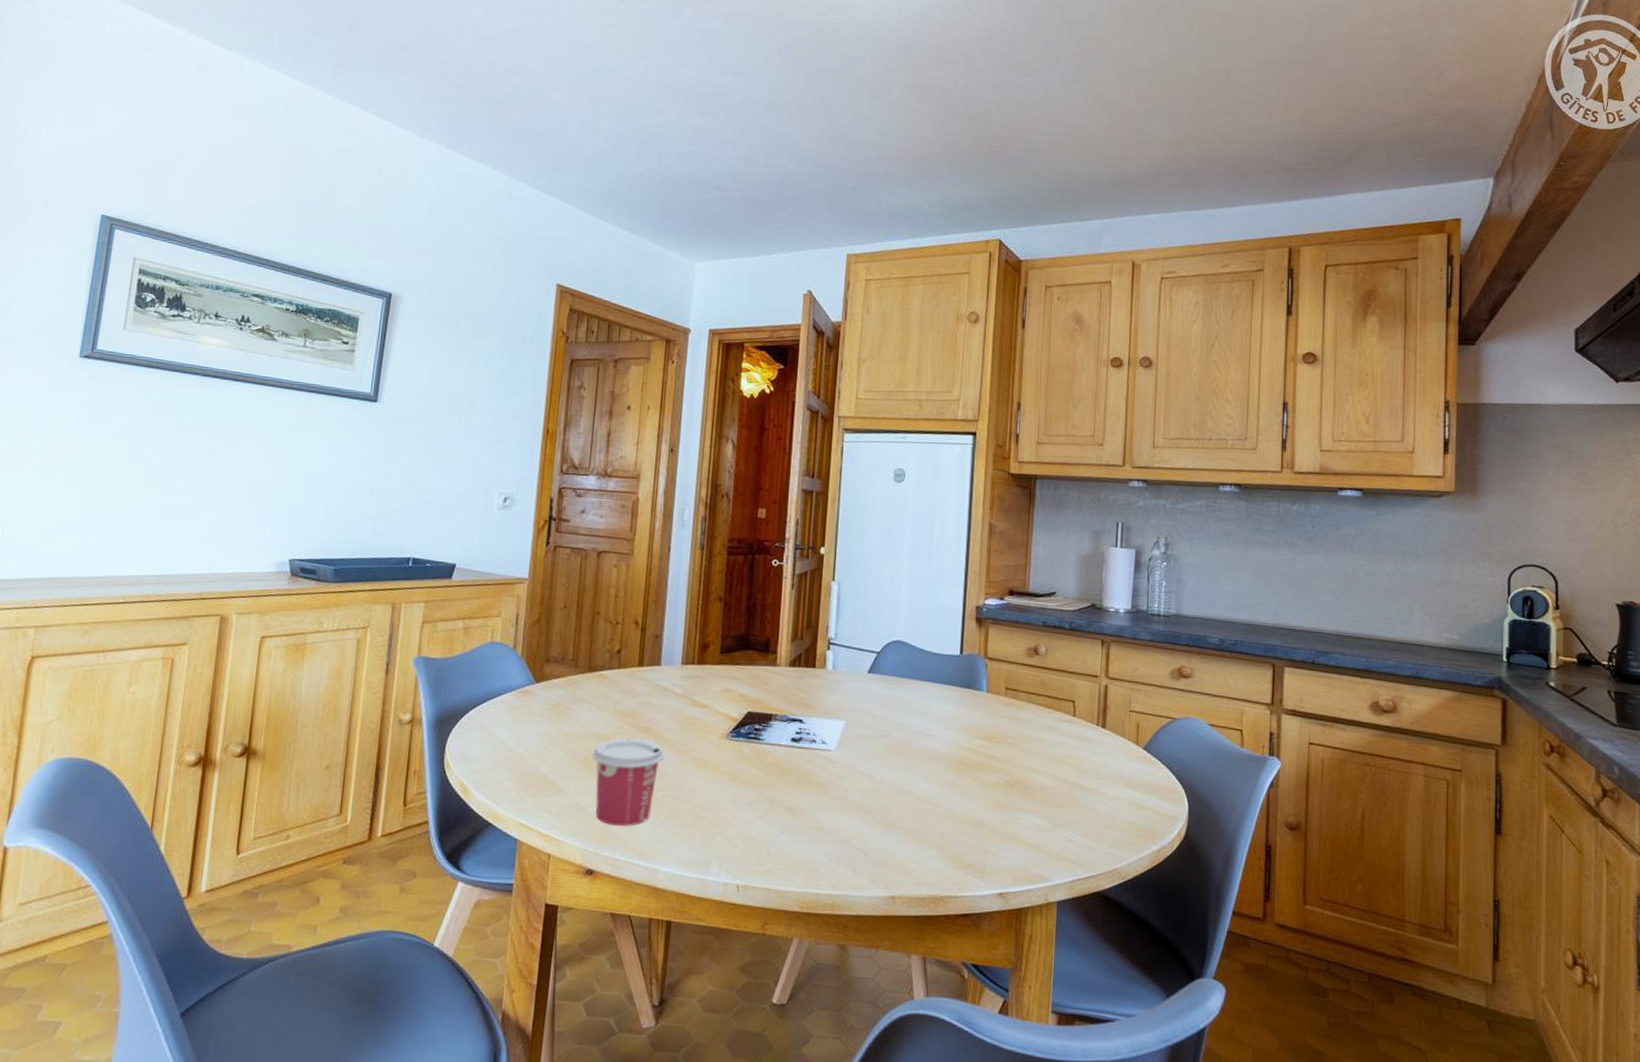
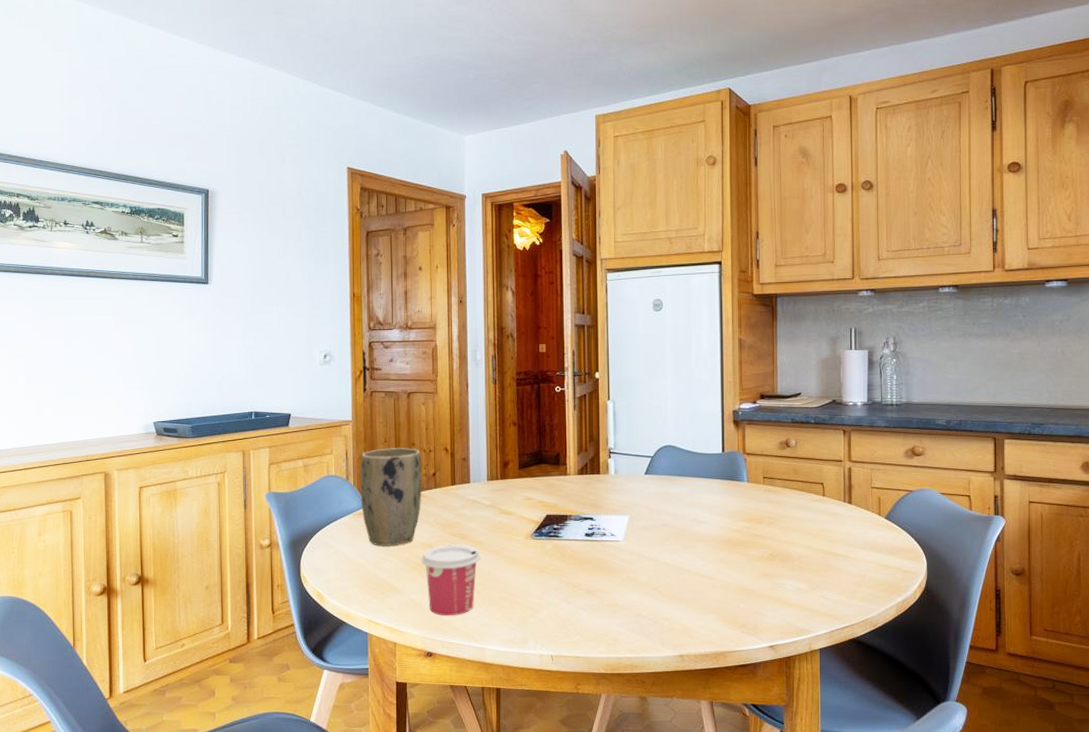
plant pot: none [527,615,606,734] -> present [360,447,423,546]

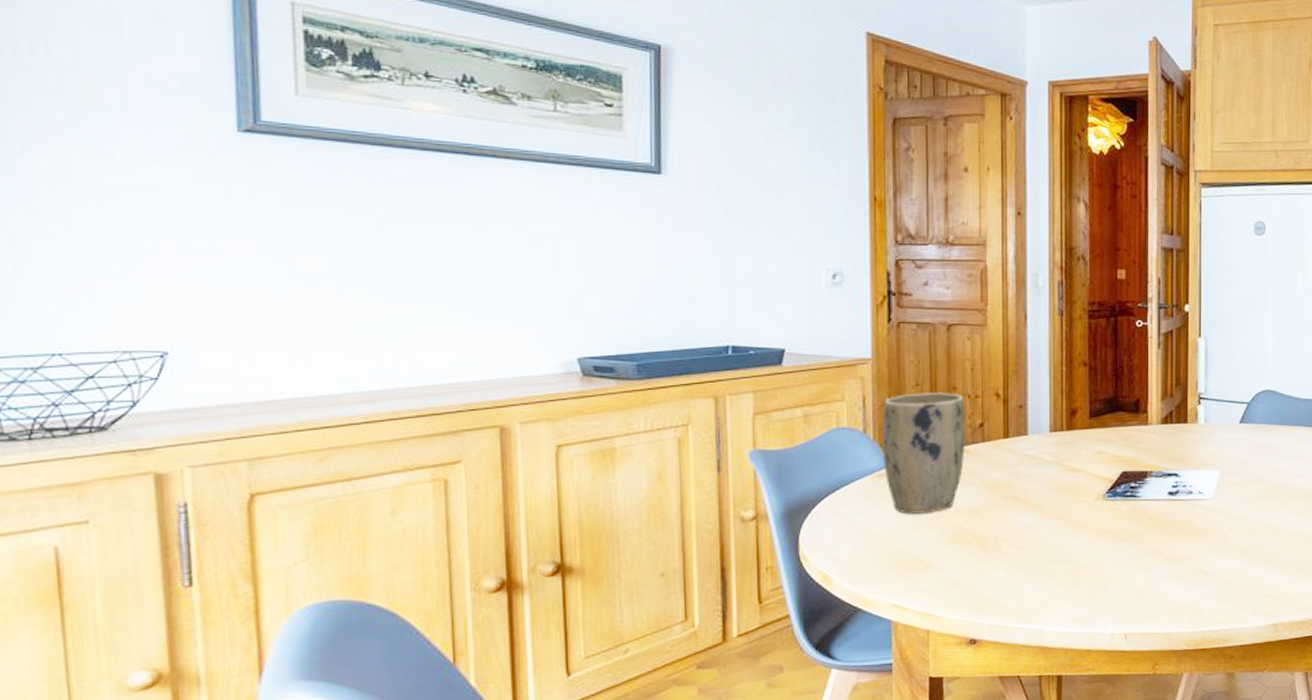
cup: present [421,543,481,616] -> none [963,508,1040,596]

